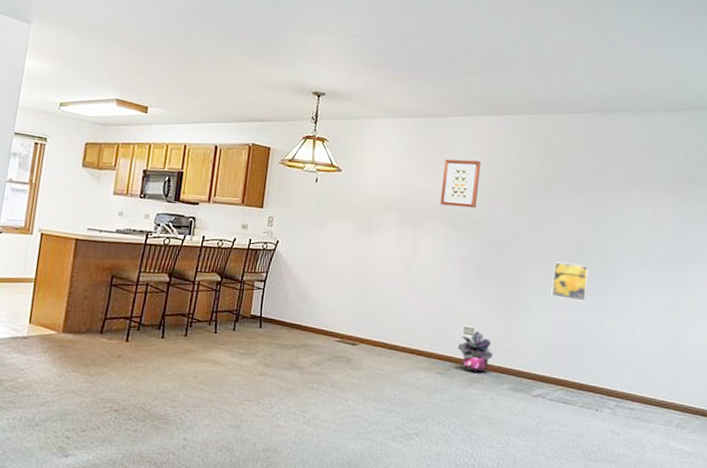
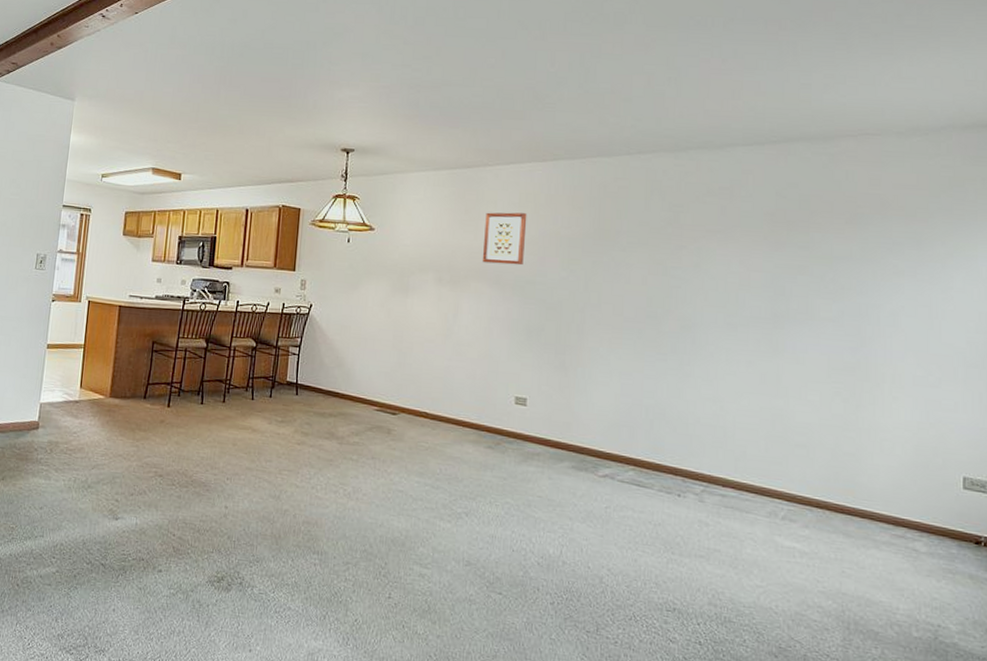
potted plant: present [457,331,493,373] -> none [508,401,550,449]
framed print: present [551,261,589,302] -> none [616,323,662,369]

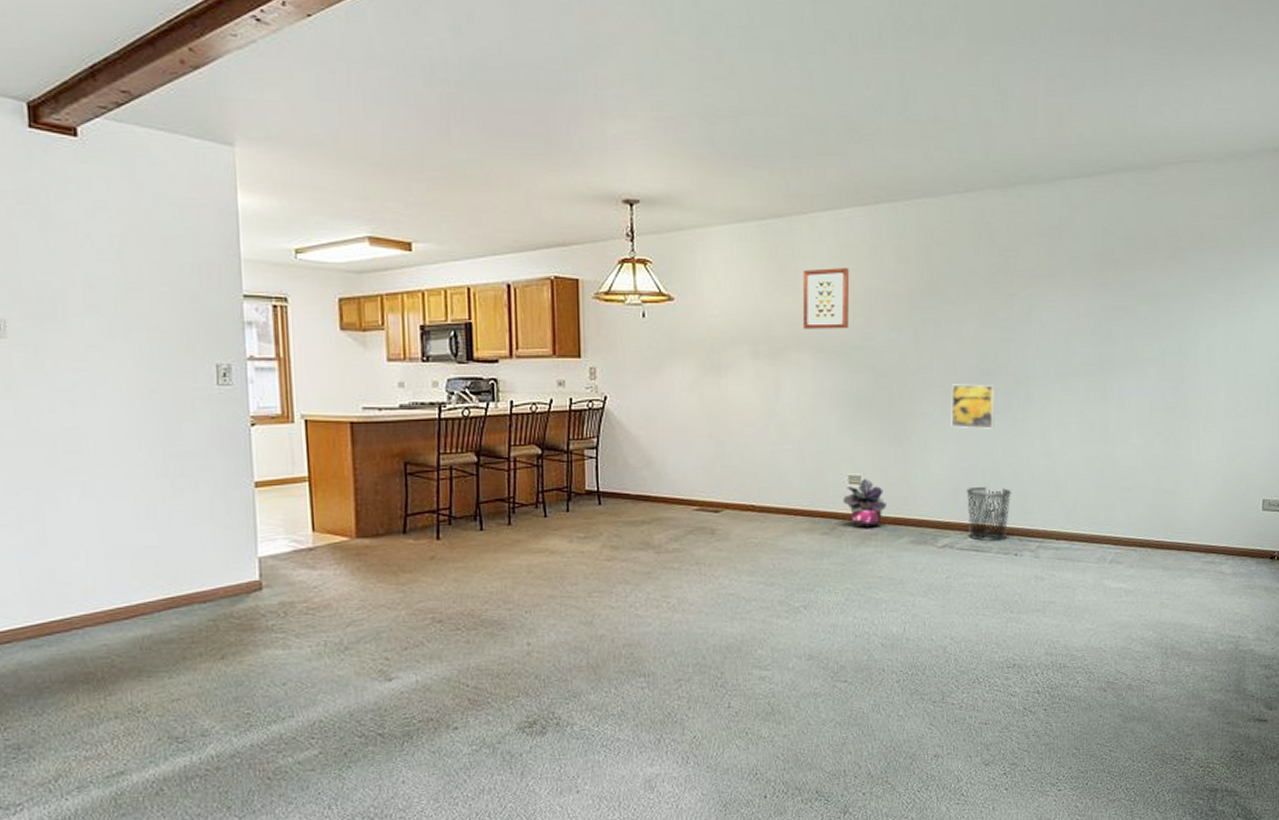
potted plant: none [508,401,550,449] -> present [843,479,886,528]
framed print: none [616,323,662,369] -> present [951,384,996,429]
waste bin: none [629,422,677,480] -> present [966,487,1012,542]

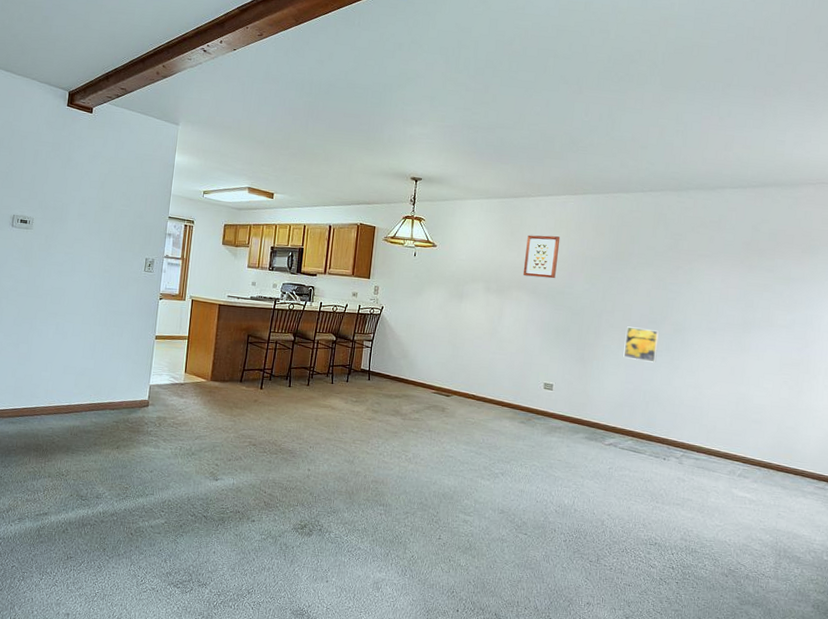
potted plant: present [843,479,886,528] -> none [538,387,570,424]
waste bin: present [966,487,1012,542] -> none [629,404,666,447]

